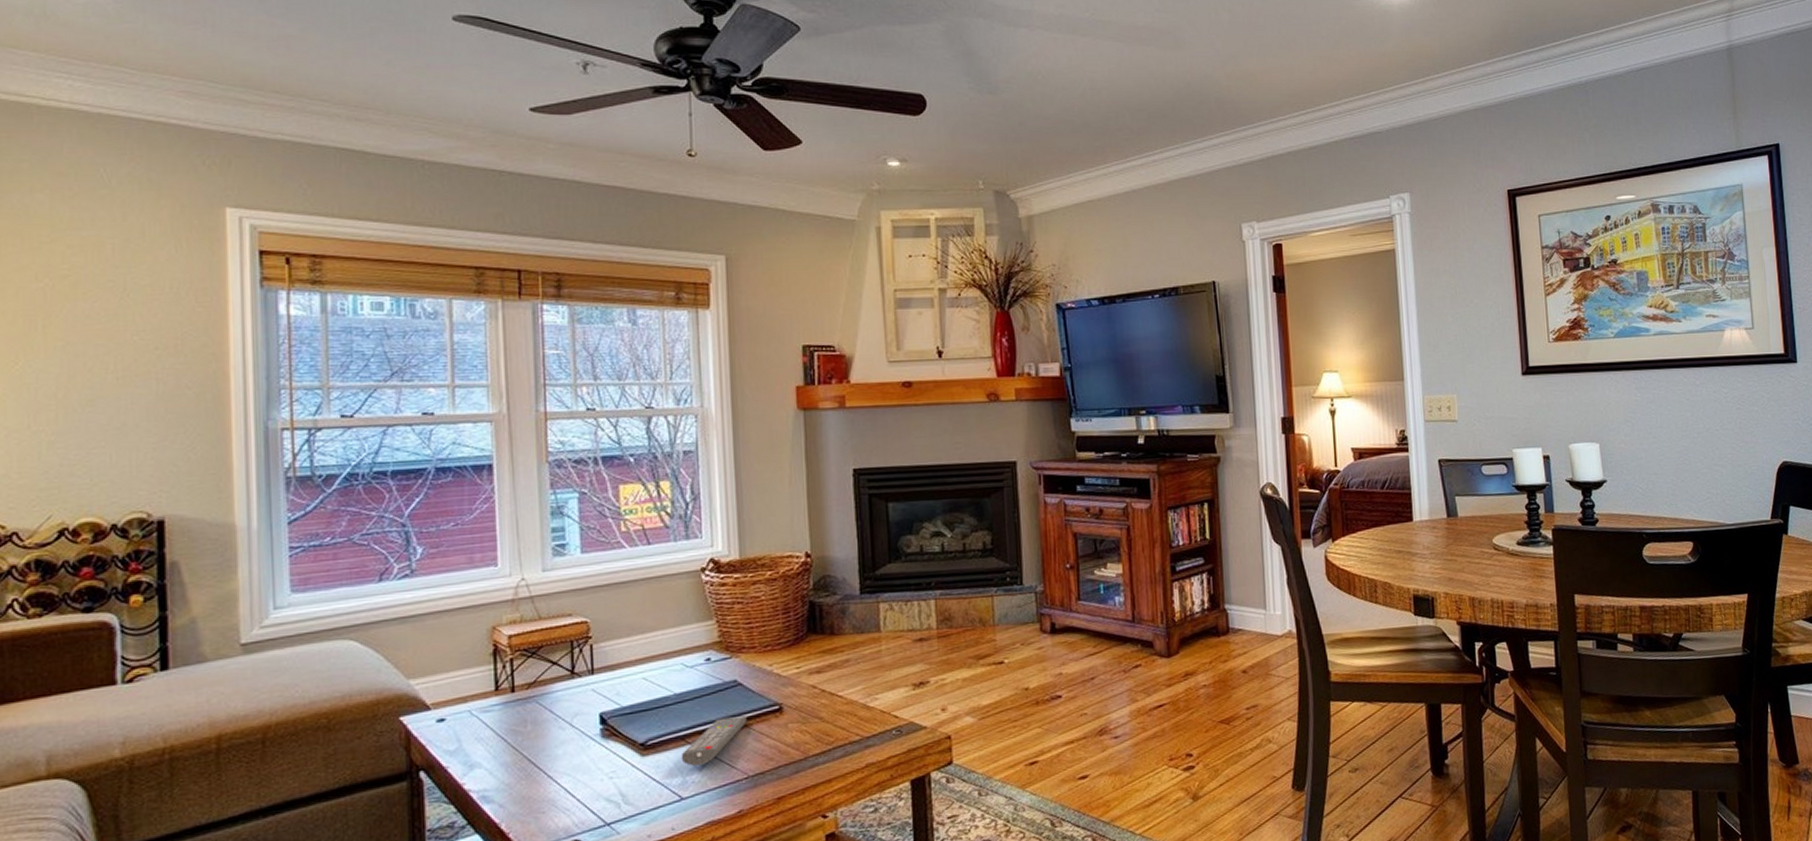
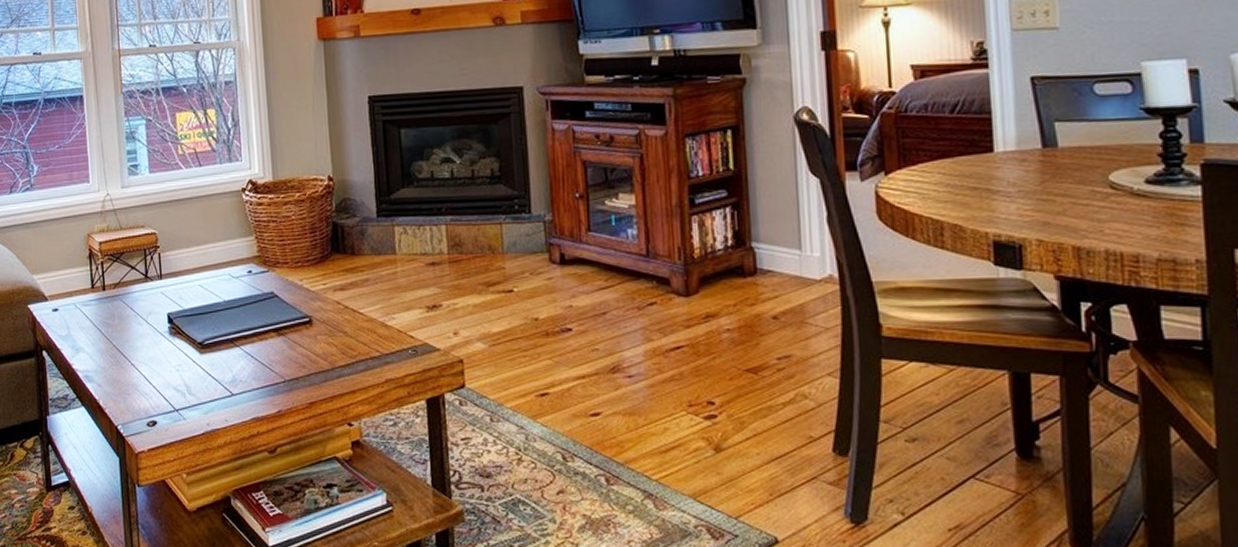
remote control: present [681,716,747,766] -> none [230,325,283,366]

